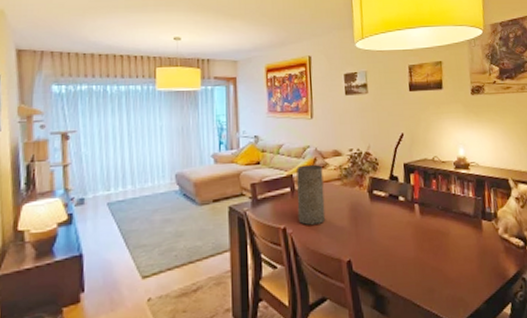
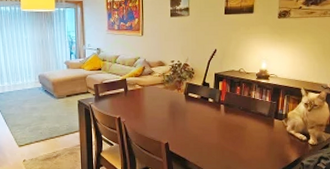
vase: present [297,164,326,226] -> none [129,71,151,117]

